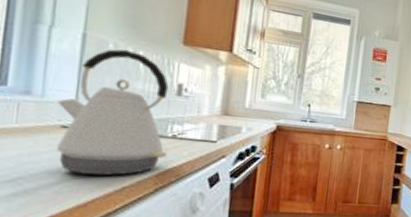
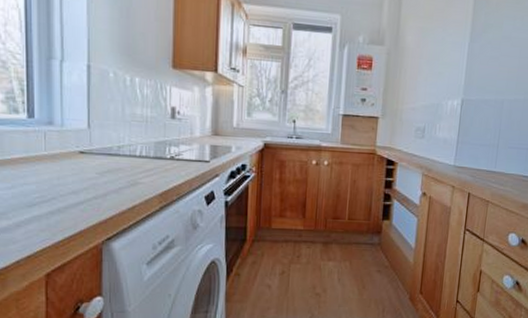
kettle: present [56,49,169,176] -> none [74,77,168,195]

